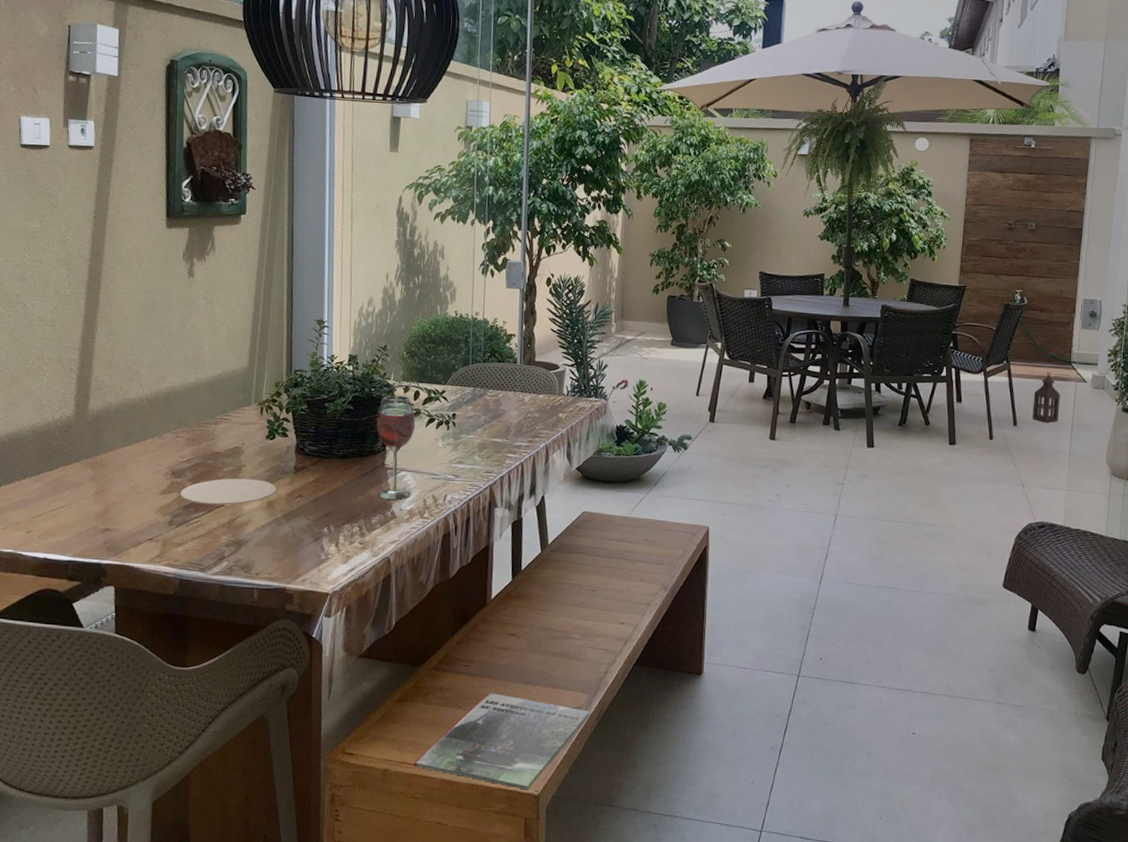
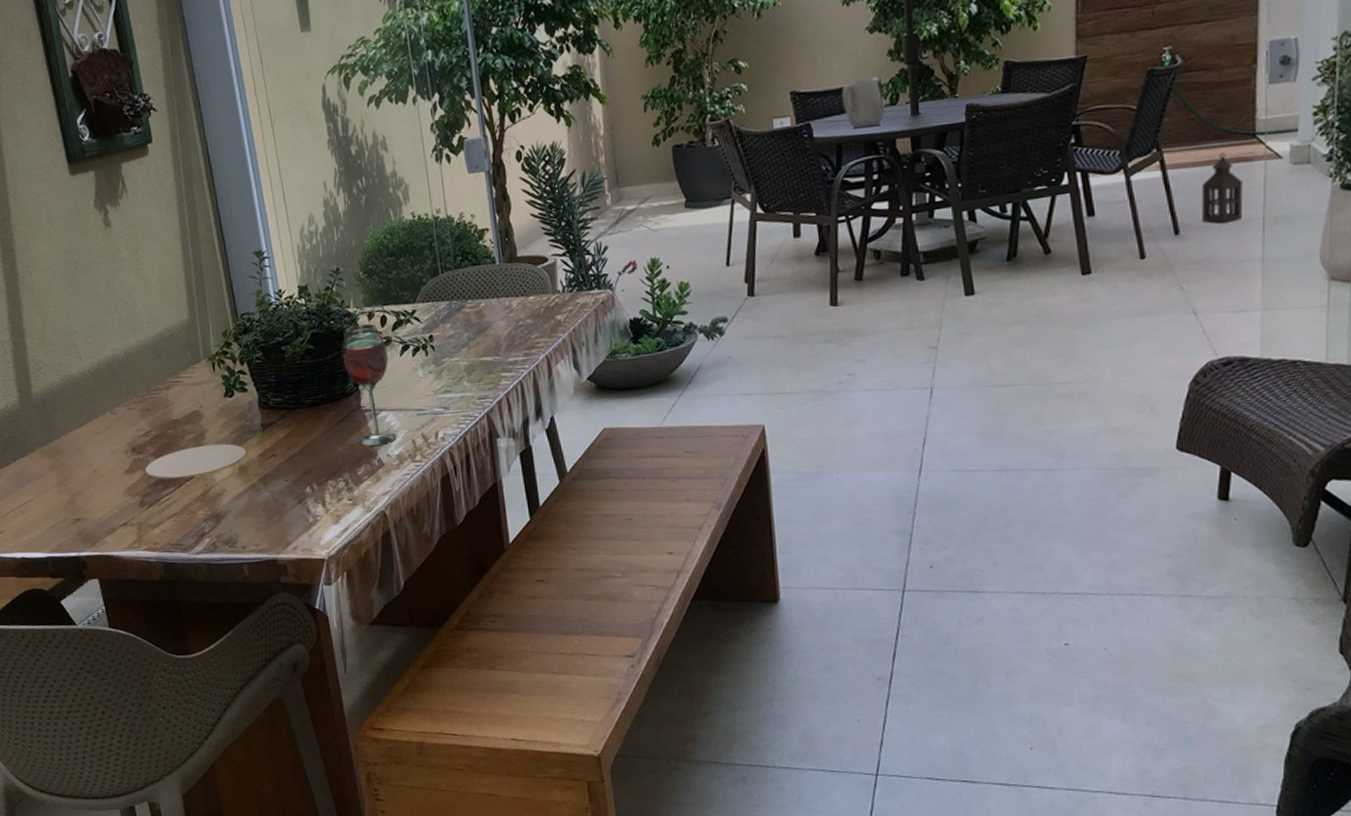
magazine: present [414,693,591,790] -> none [451,648,648,751]
pitcher: none [795,272,826,309] -> present [841,76,885,129]

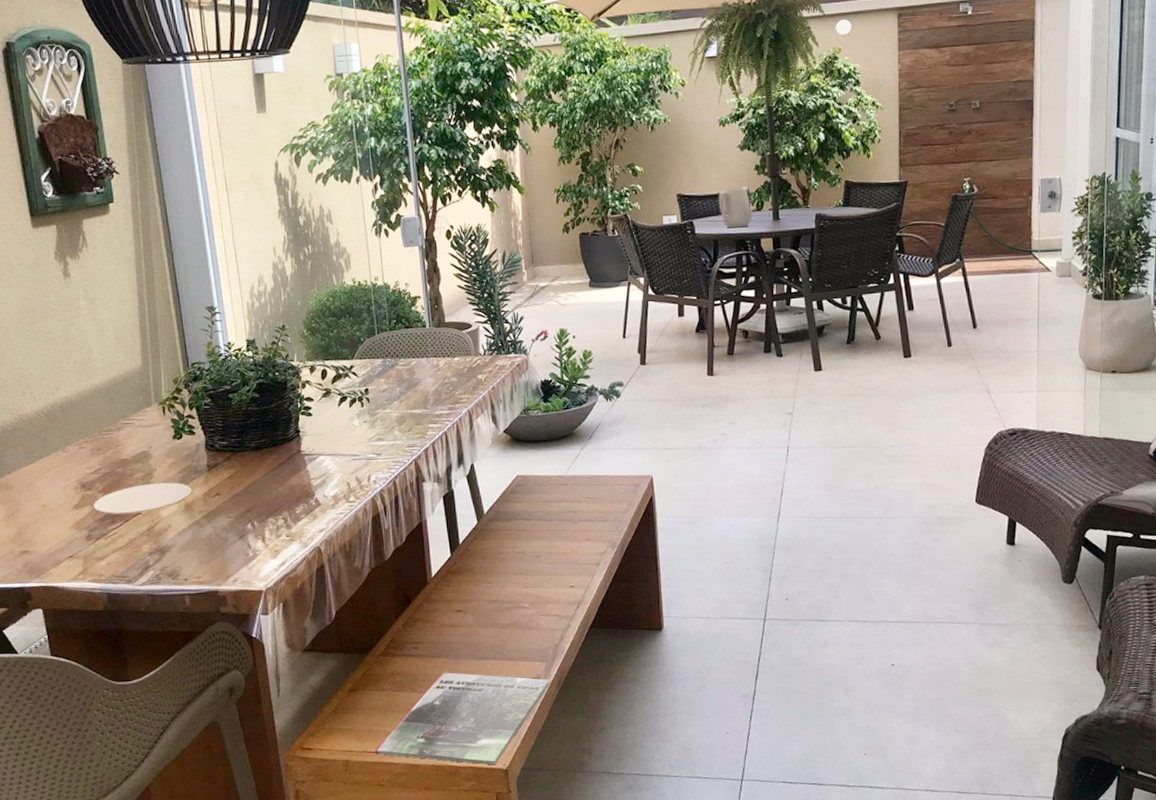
wineglass: present [342,324,397,446] -> none [285,376,333,487]
magazine: none [451,648,648,751] -> present [375,672,551,765]
lantern: present [1201,152,1243,224] -> none [992,264,1023,321]

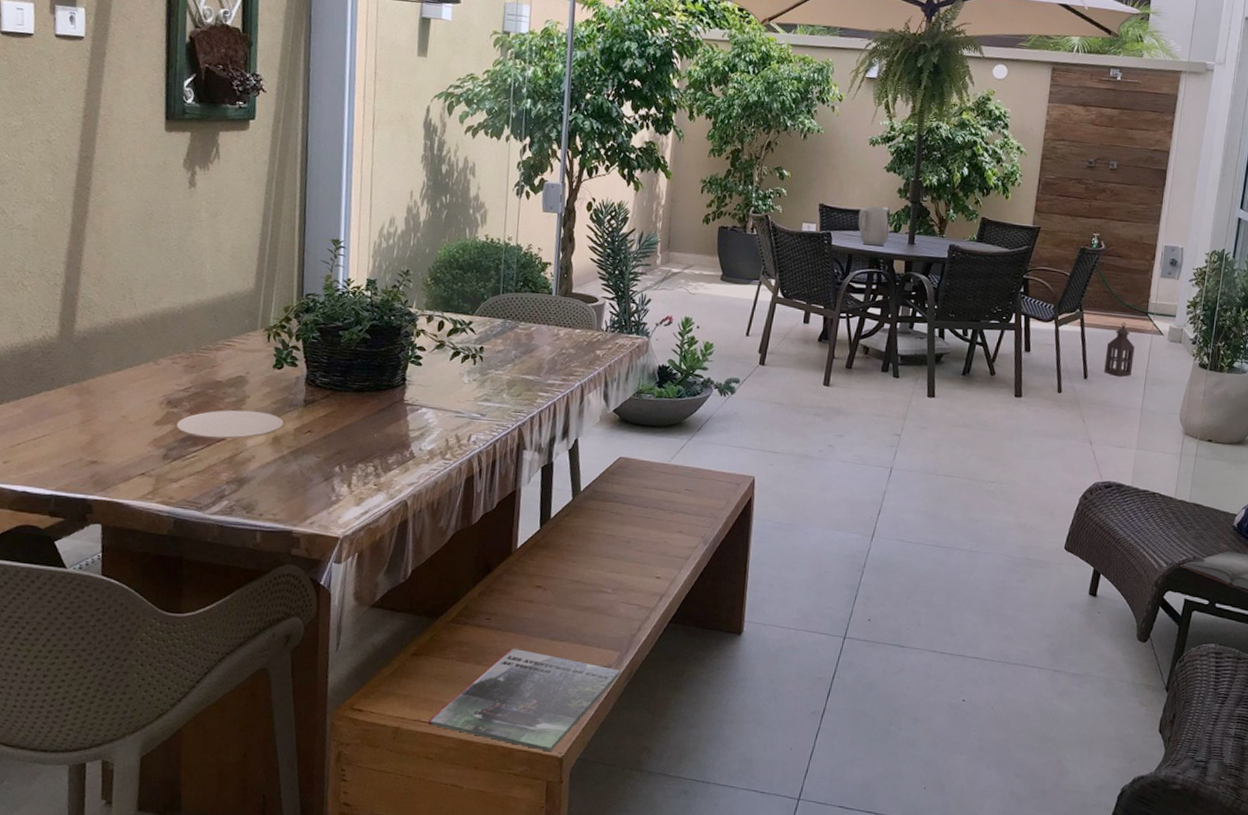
lantern: none [992,264,1023,321] -> present [1104,322,1135,377]

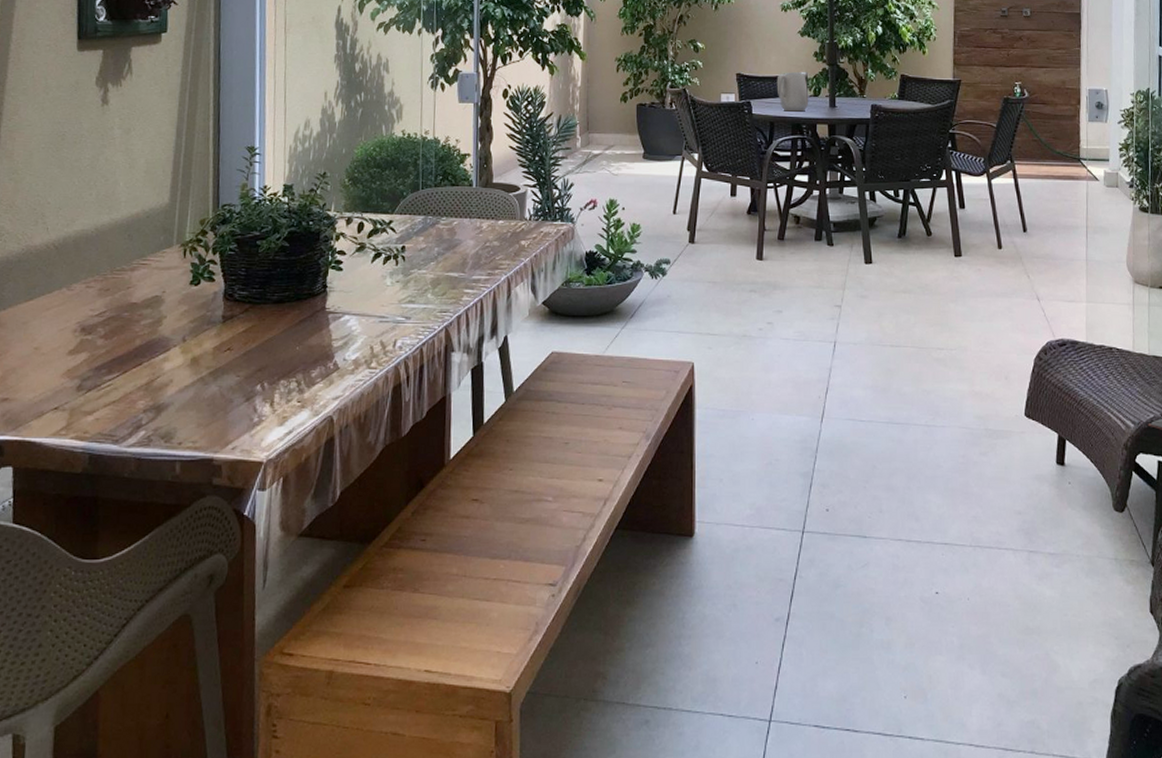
plate: present [177,409,284,440] -> none [91,332,202,365]
magazine: present [428,648,621,752] -> none [364,571,568,687]
lantern: present [1104,322,1135,377] -> none [1042,170,1072,227]

